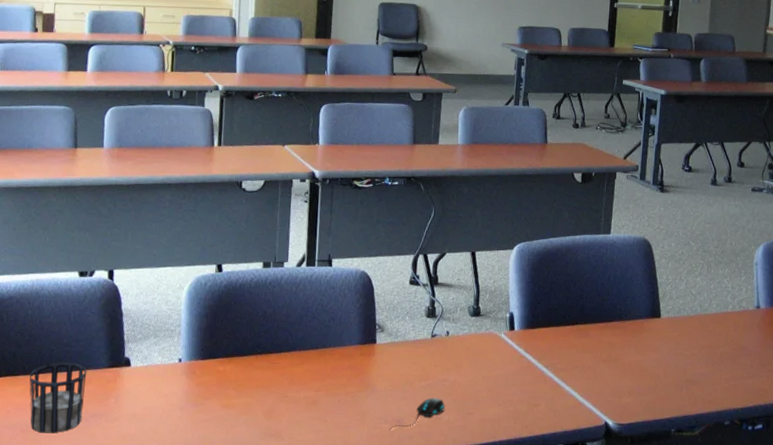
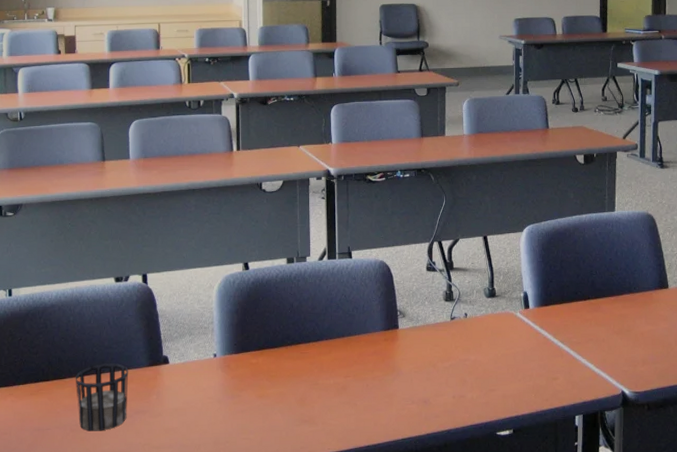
mouse: present [389,397,444,430] -> none [416,377,467,411]

